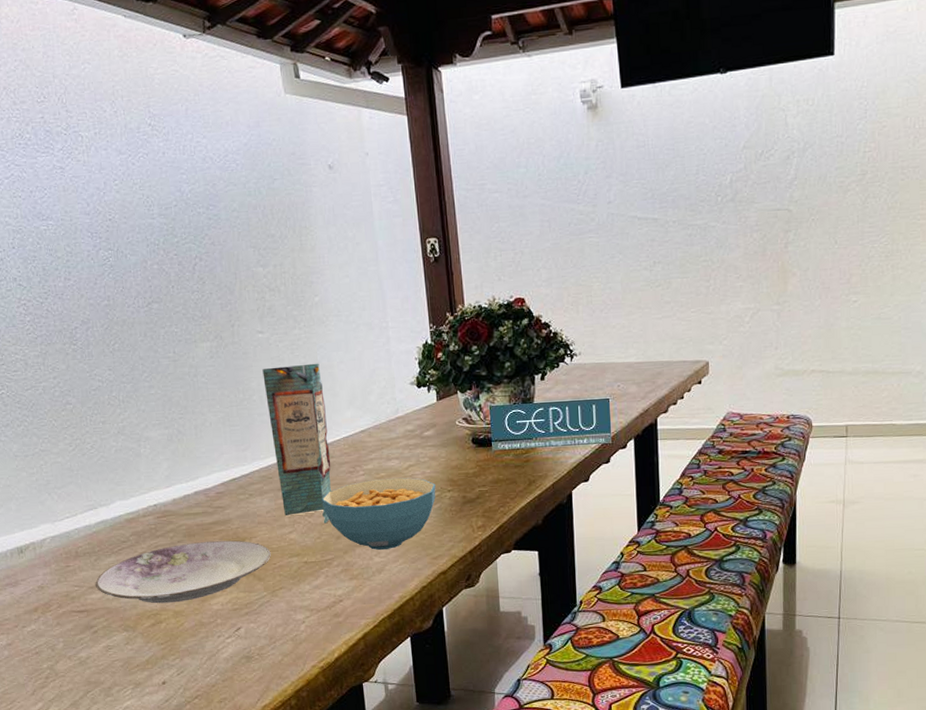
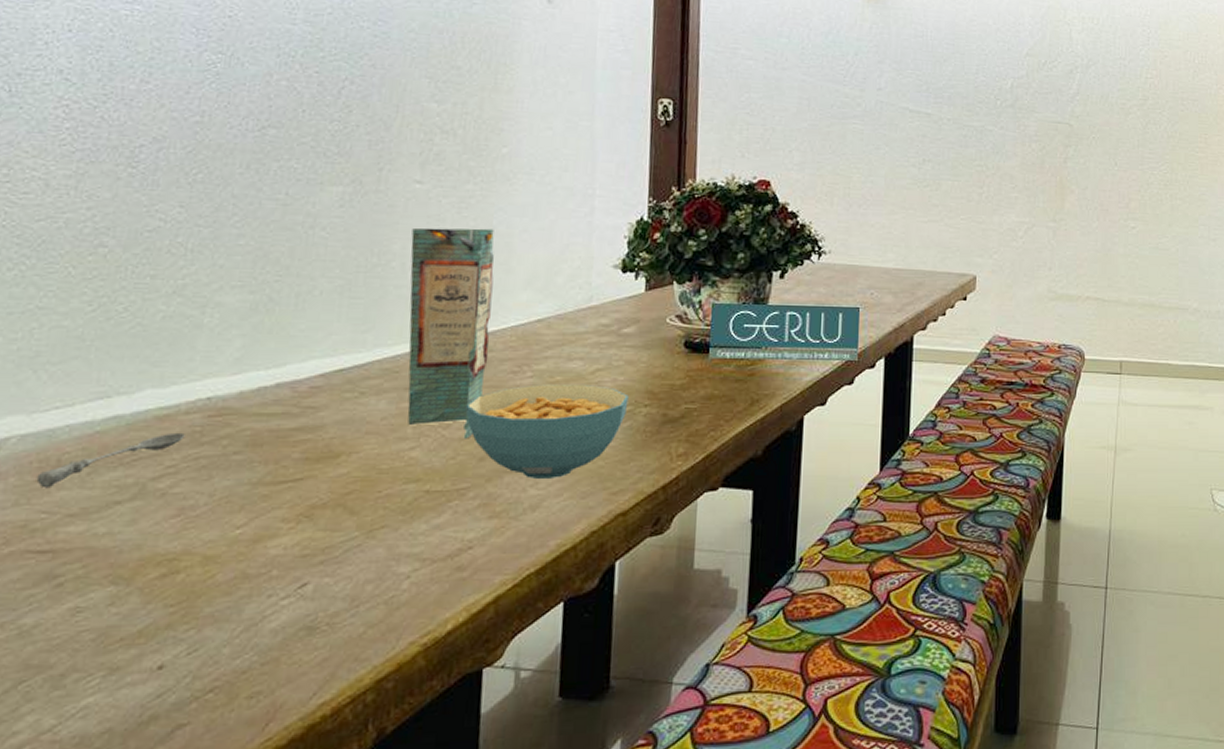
soupspoon: none [66,529,146,571] -> present [36,432,185,489]
plate: present [95,540,271,604] -> none [77,455,377,544]

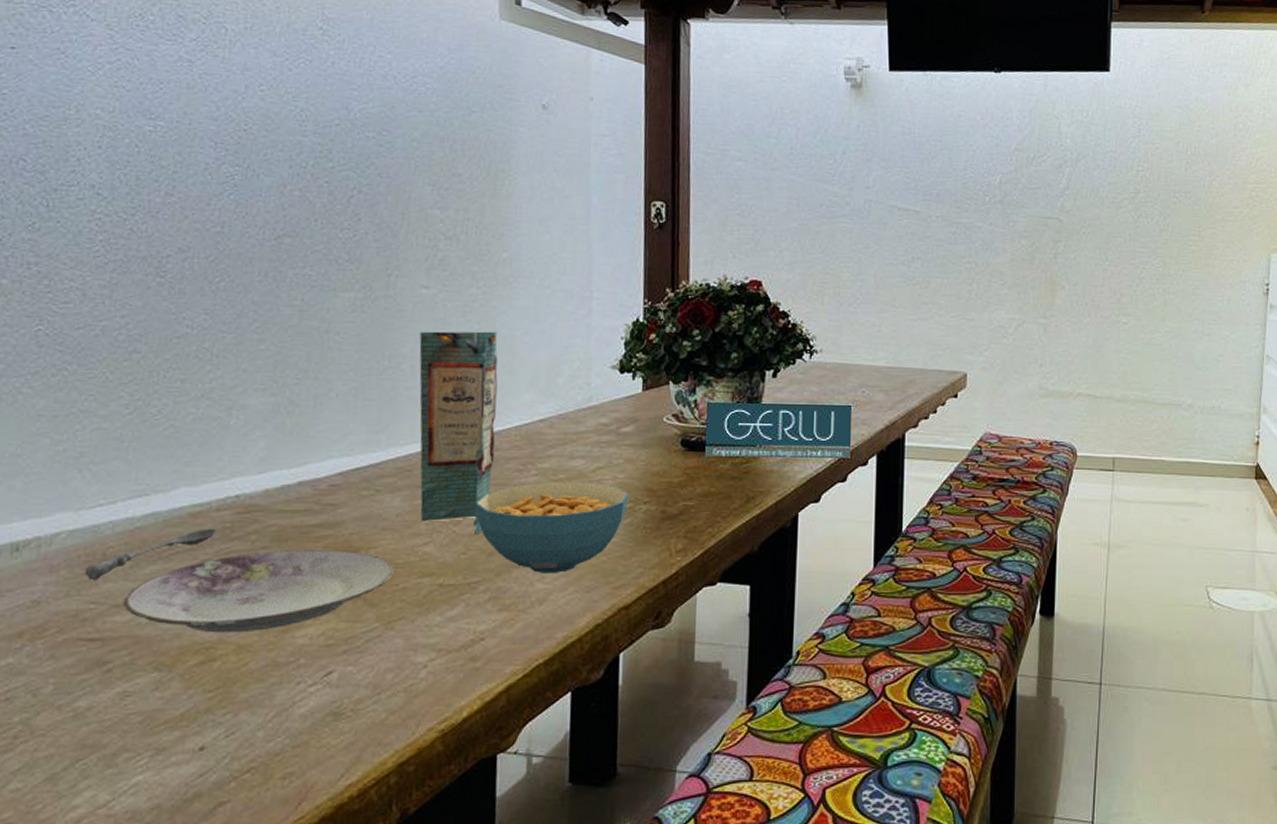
plate: none [77,455,377,544] -> present [122,550,394,633]

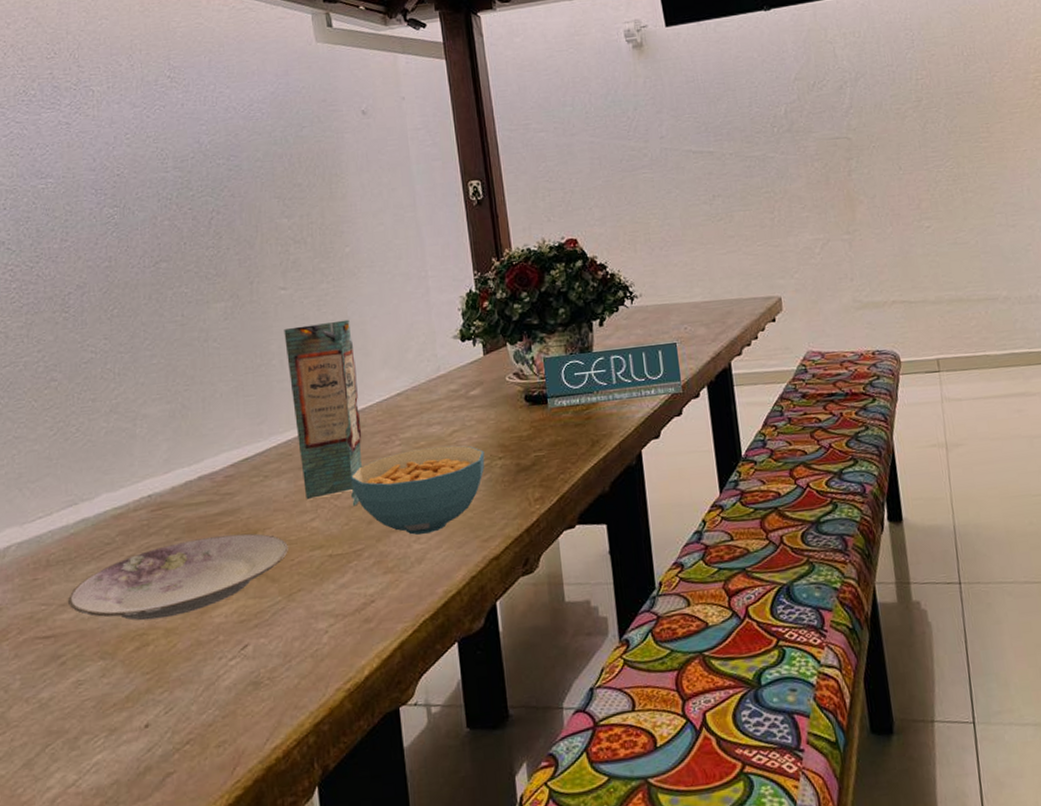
soupspoon: present [84,528,217,581] -> none [34,527,136,585]

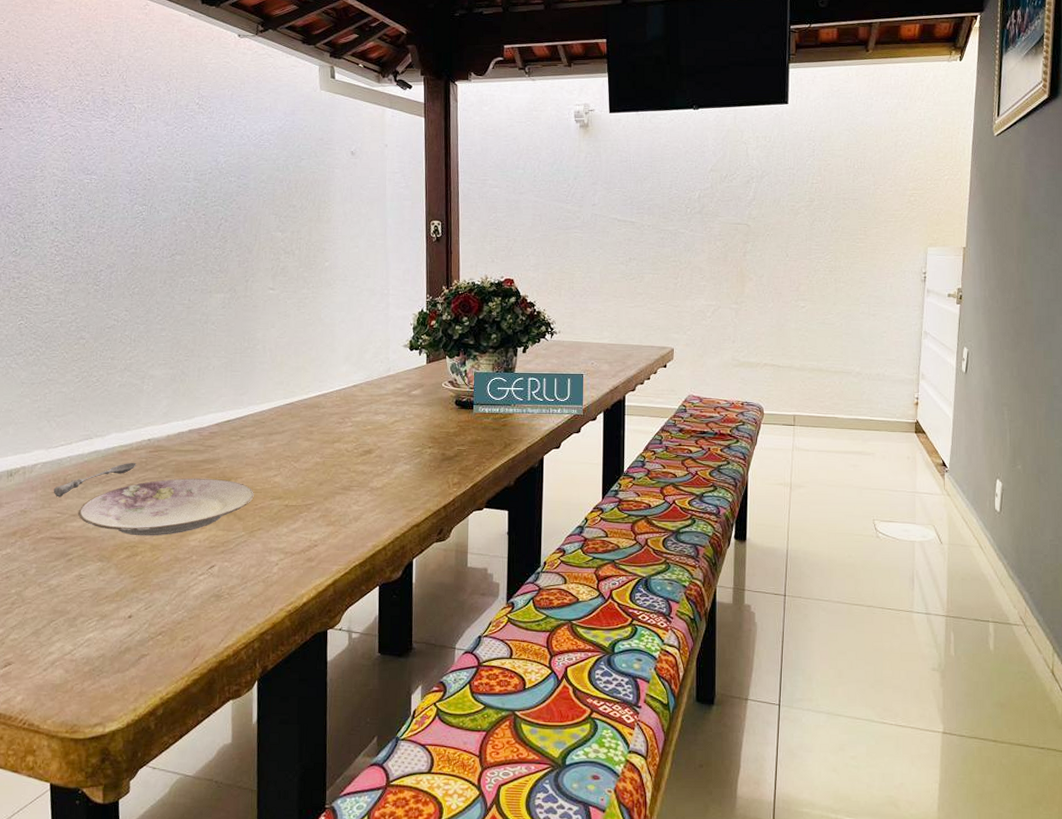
soupspoon: none [34,527,136,585] -> present [53,462,136,498]
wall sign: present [284,319,362,506] -> none [268,320,323,470]
cereal bowl: present [350,445,485,535] -> none [309,431,418,499]

